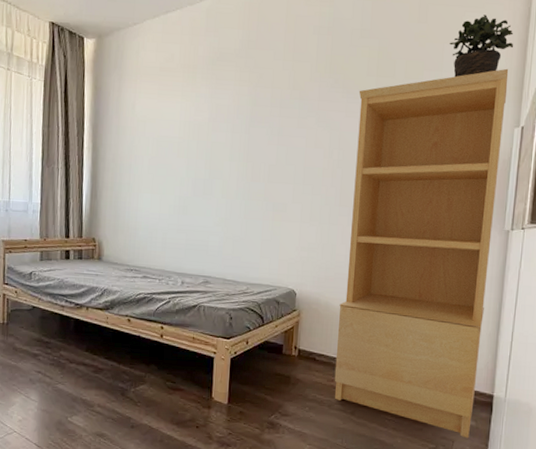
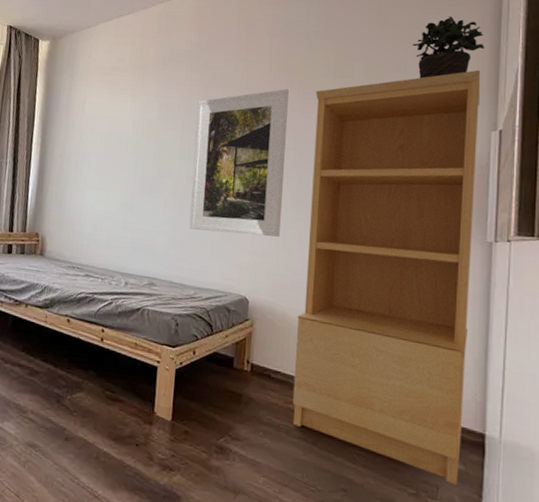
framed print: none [241,88,334,233] -> present [189,88,289,237]

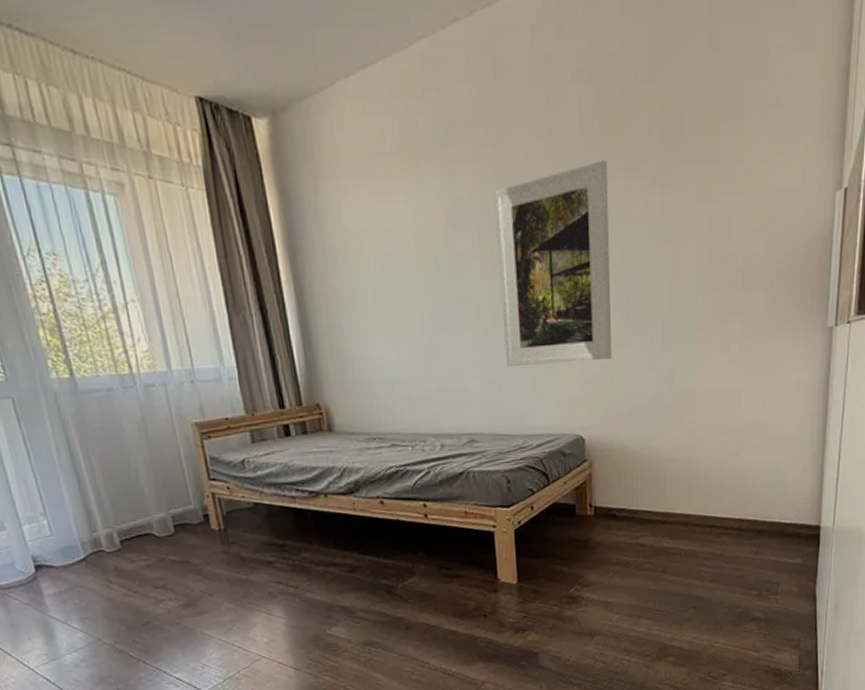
bookcase: present [292,70,481,486] -> none [638,108,827,579]
potted plant: present [412,16,484,79] -> none [751,32,832,128]

